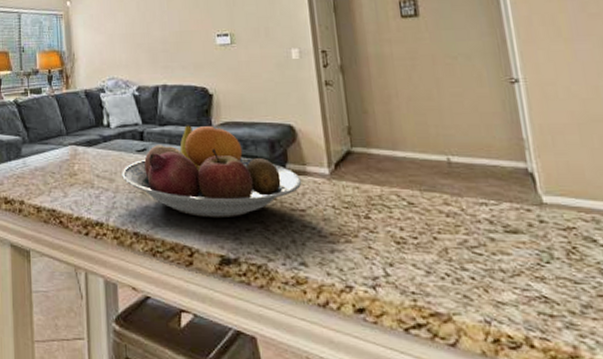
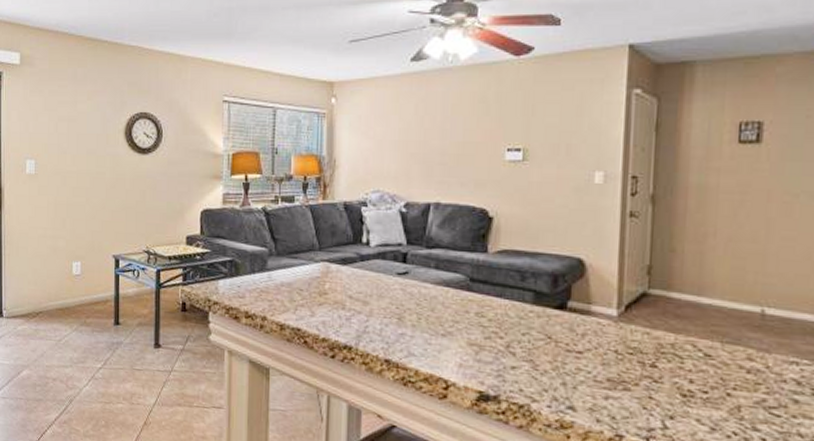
fruit bowl: present [122,124,302,219] -> none [378,248,584,353]

